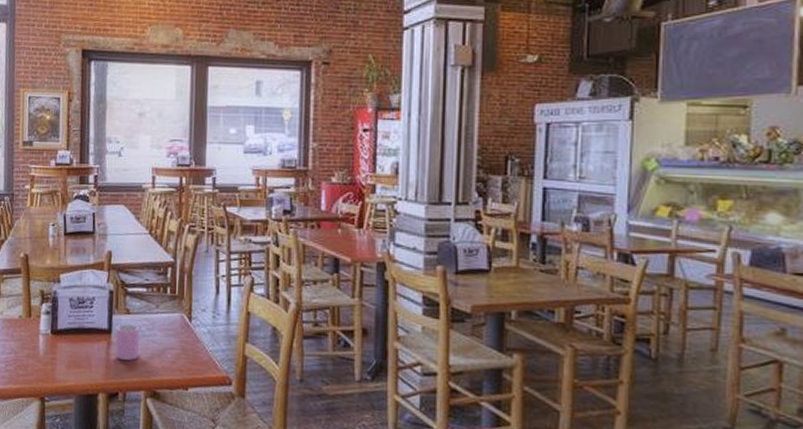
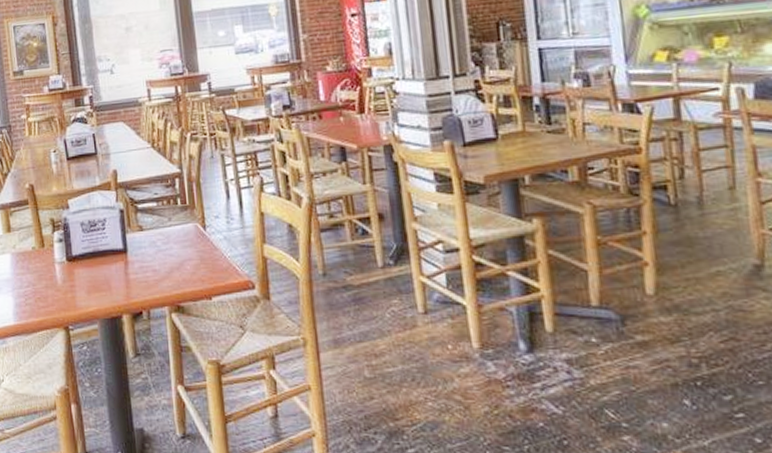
cup: present [115,323,140,361] -> none [131,241,158,279]

